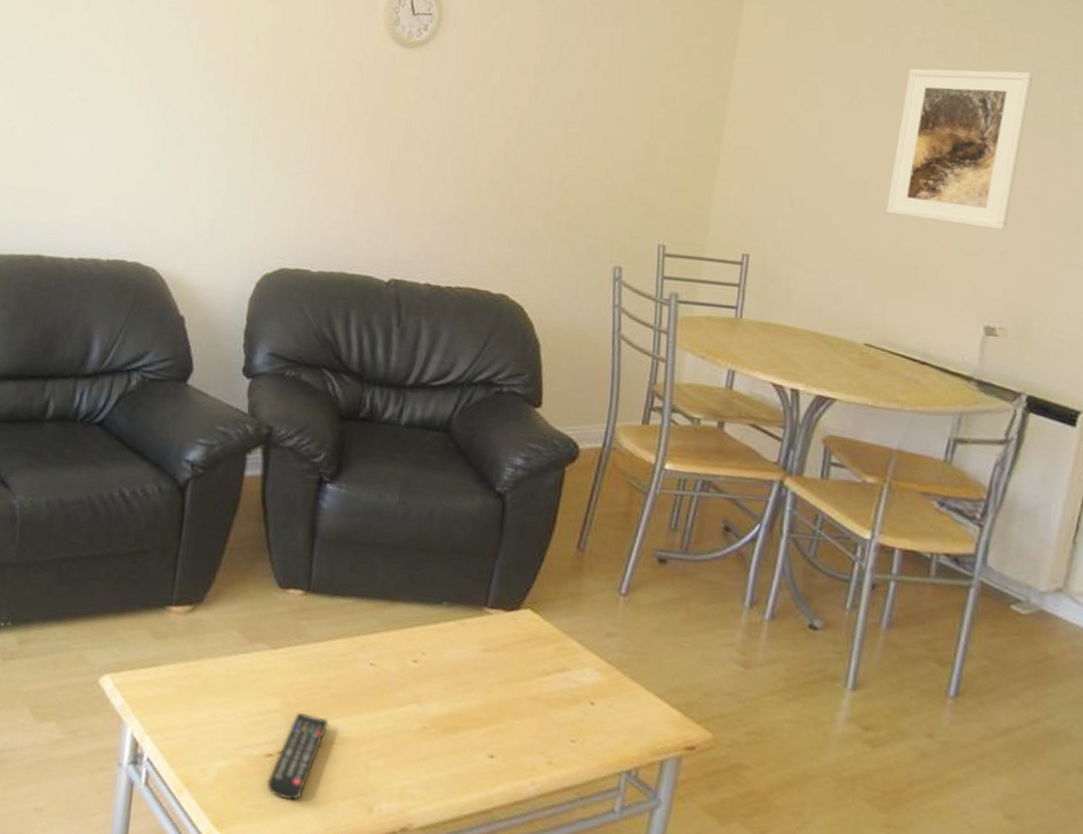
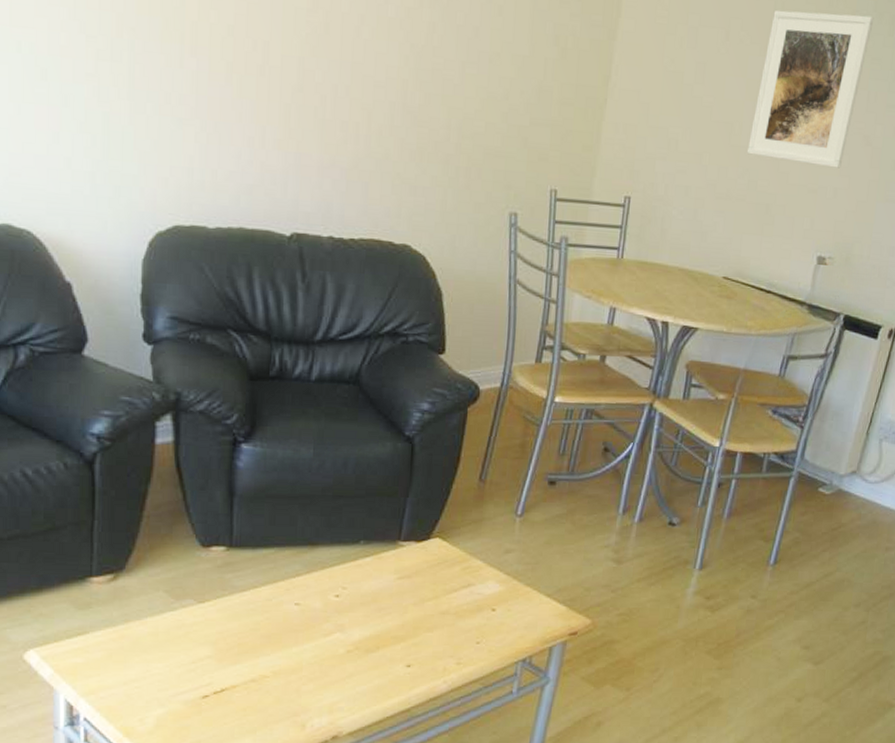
remote control: present [266,712,328,801] -> none [204,655,259,731]

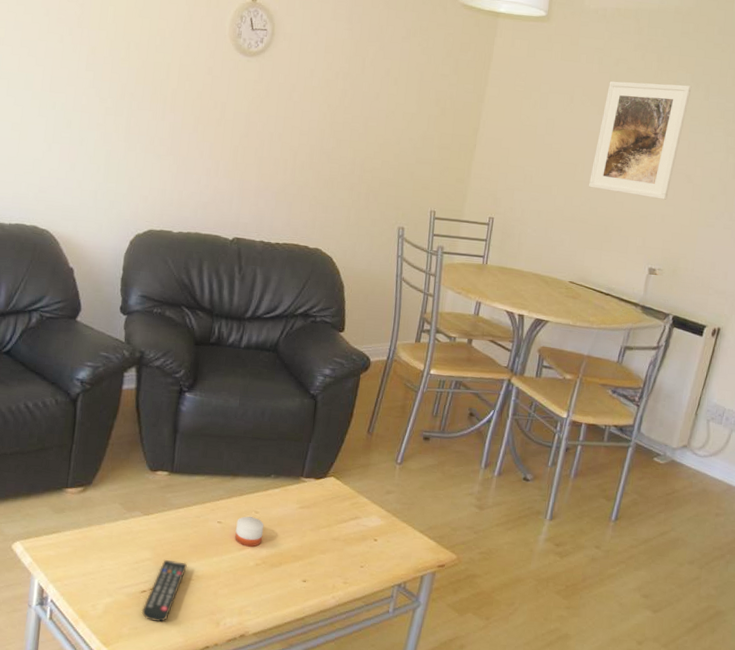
remote control: none [204,655,259,731] -> present [141,559,187,622]
candle: none [318,594,355,631] -> present [235,516,264,547]

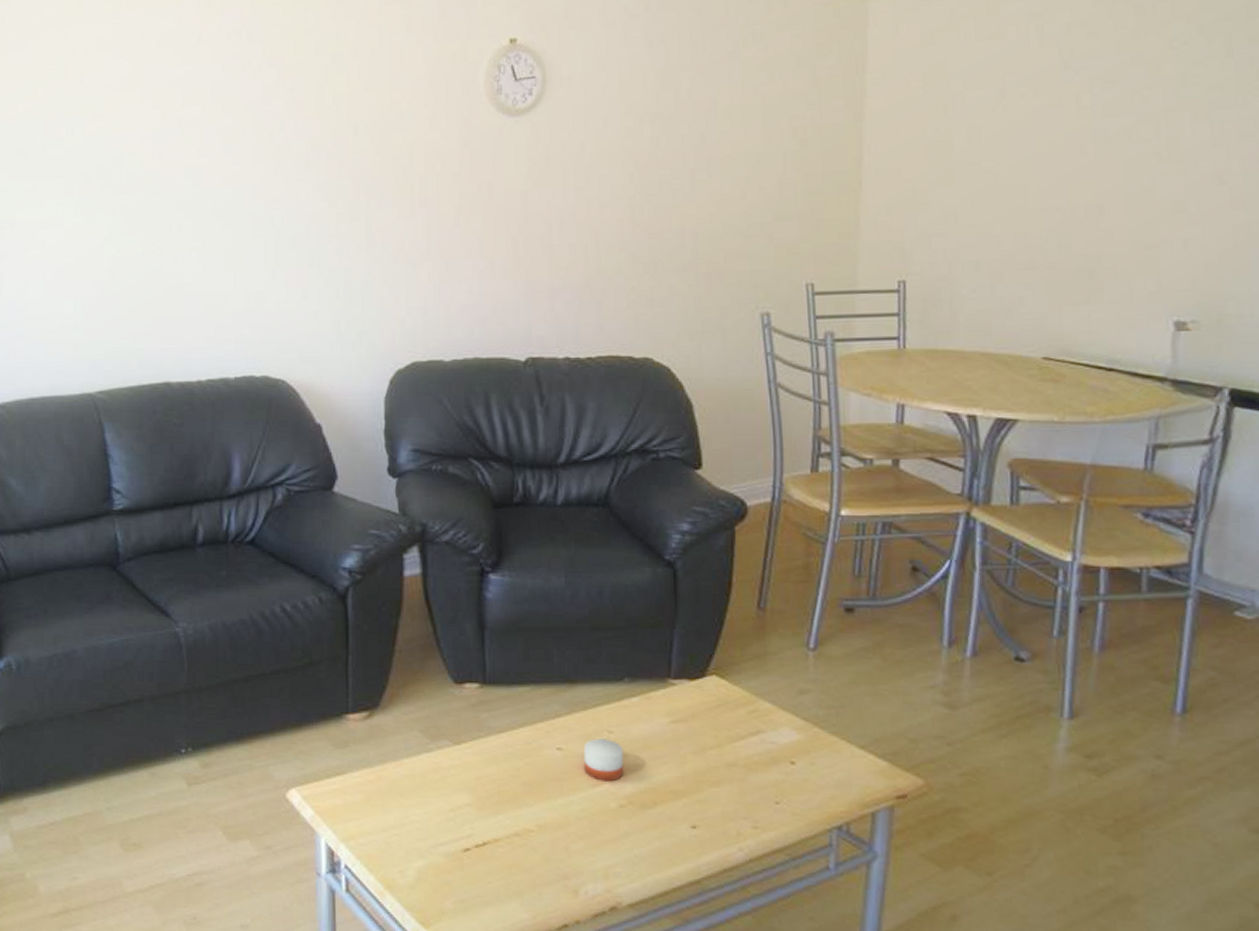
remote control: present [141,559,187,622] -> none [467,804,522,891]
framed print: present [588,81,692,200] -> none [1050,40,1202,217]

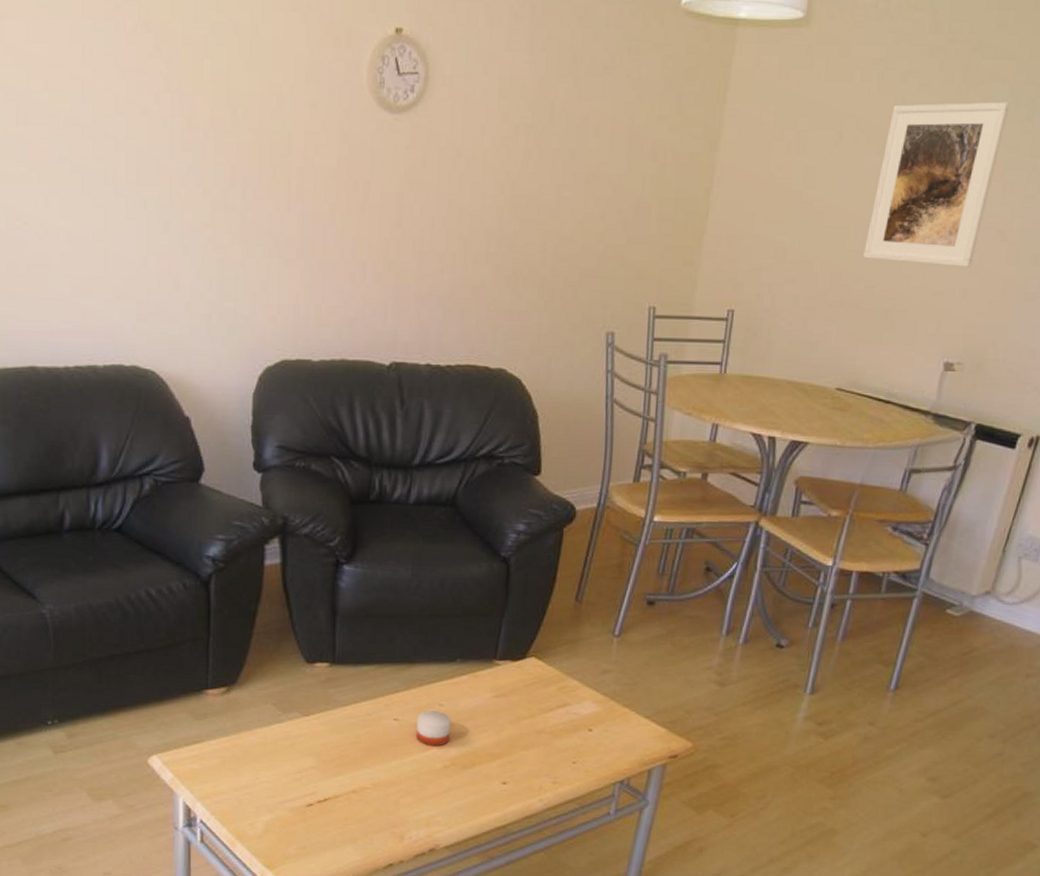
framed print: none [1050,40,1202,217] -> present [862,101,1010,267]

